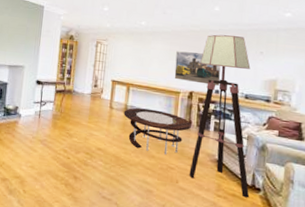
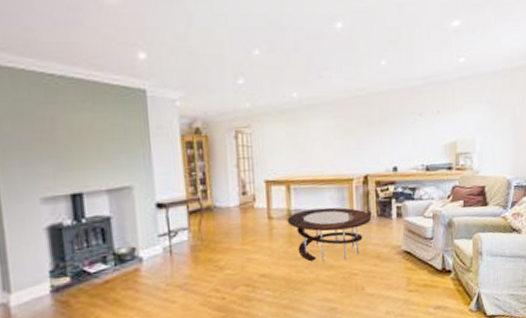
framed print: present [174,51,221,86] -> none [342,123,397,164]
floor lamp: present [189,34,251,198] -> none [372,95,440,285]

